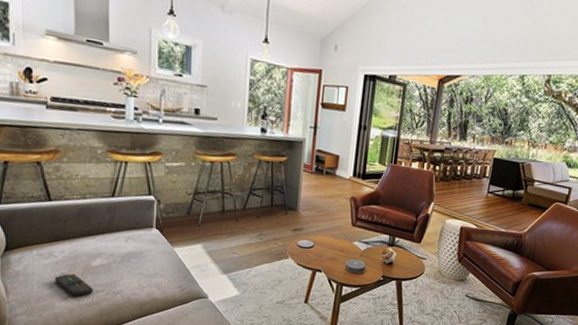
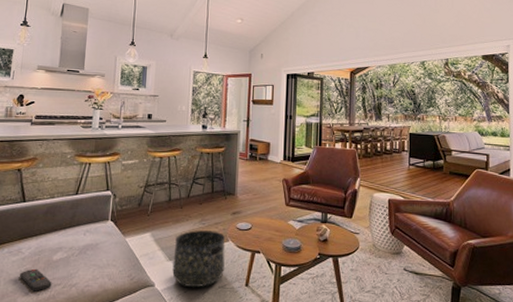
basket: none [227,244,285,302] -> present [172,230,226,288]

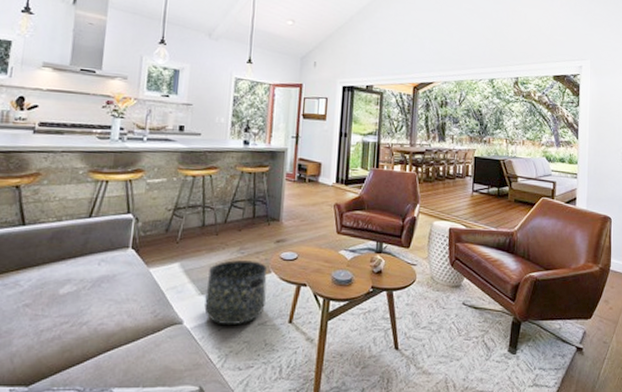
remote control: present [20,268,52,292] -> none [17,304,58,331]

